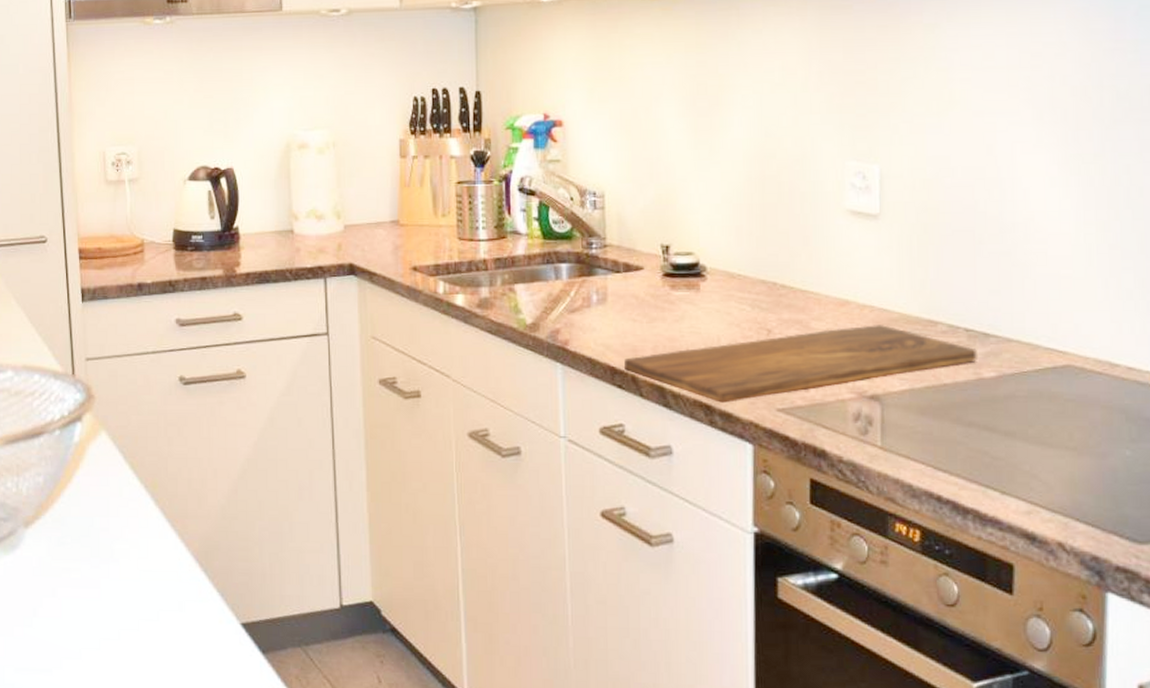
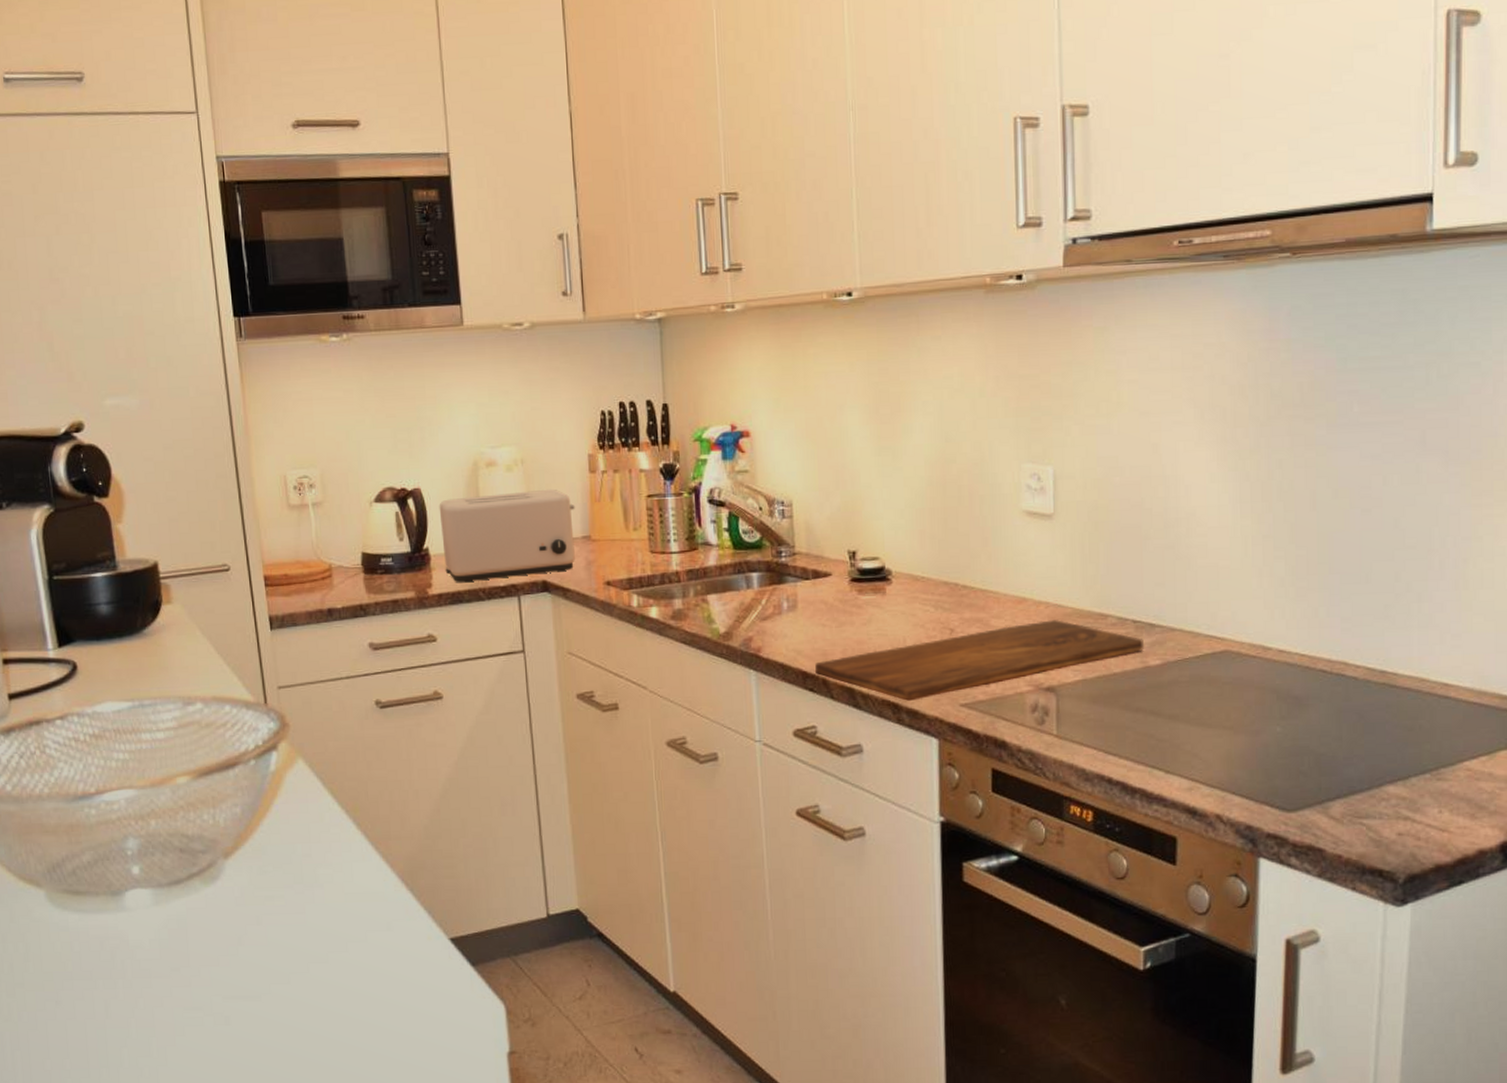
toaster: none [250,172,384,263] -> present [439,489,575,583]

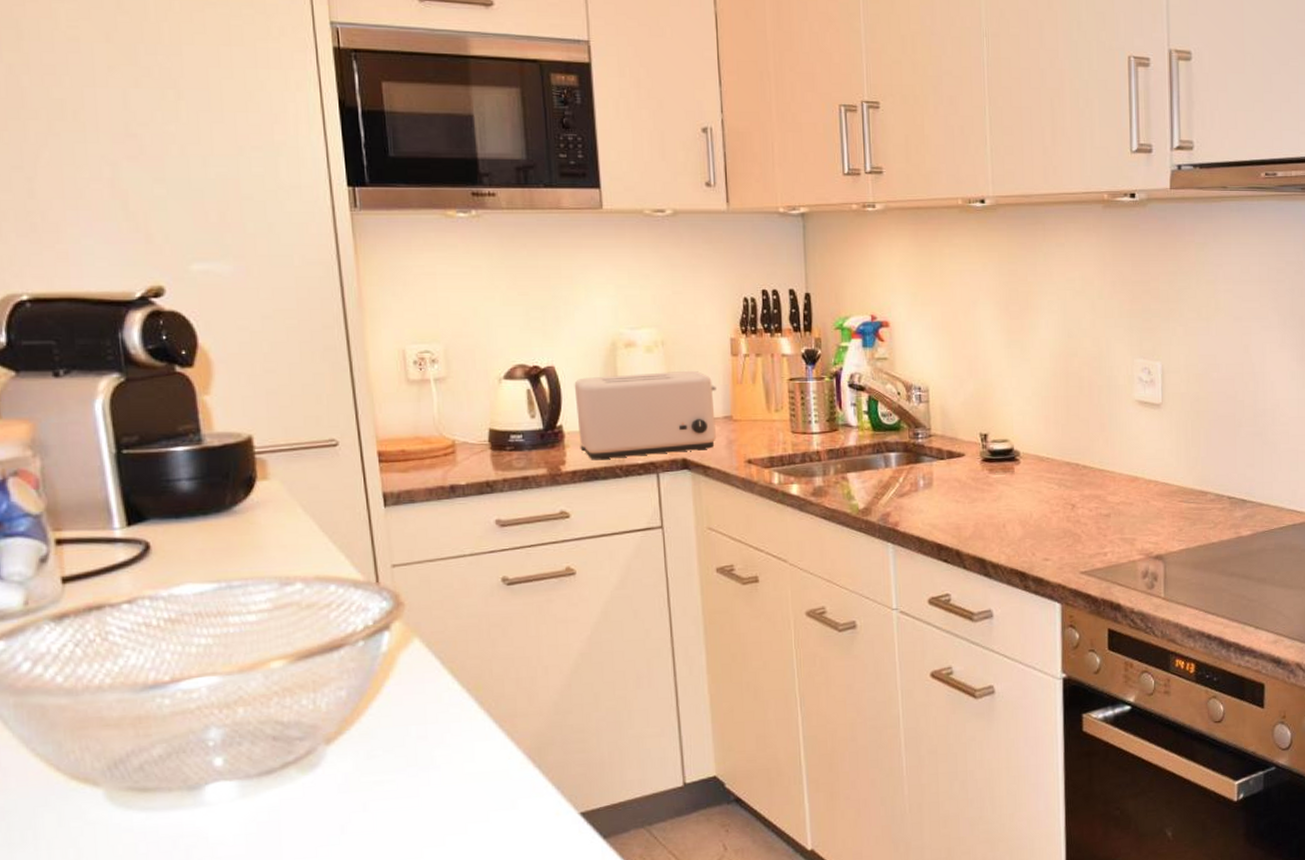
cutting board: present [815,620,1144,702] -> none [949,496,1237,571]

